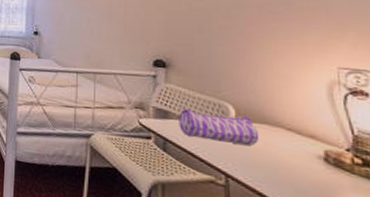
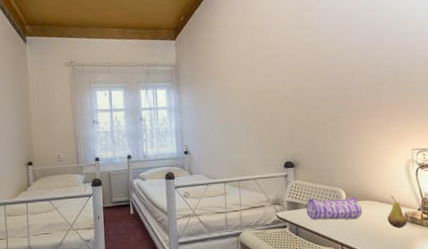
fruit: none [296,124,328,170] -> present [387,196,407,228]

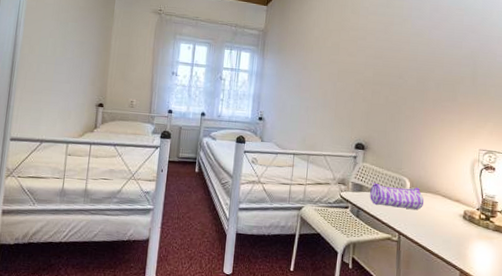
fruit: present [387,196,407,228] -> none [446,192,465,225]

